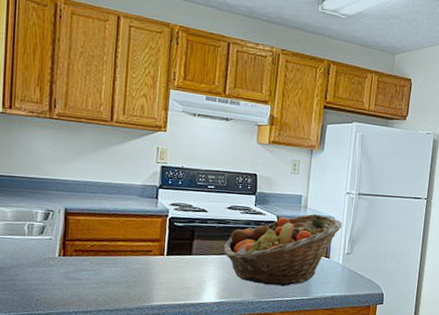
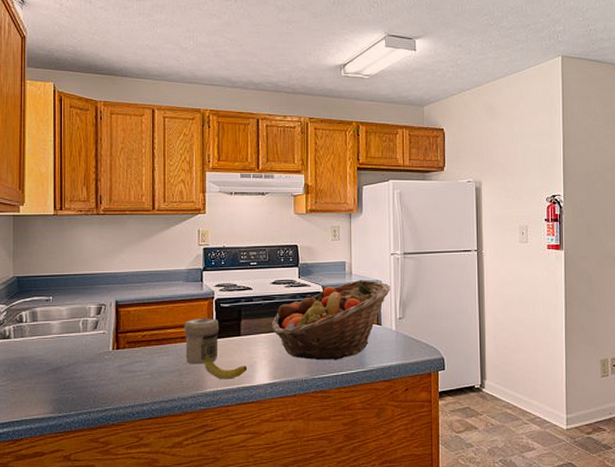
jar: none [134,234,172,278] -> present [184,318,220,364]
fruit: none [152,268,195,296] -> present [204,353,247,380]

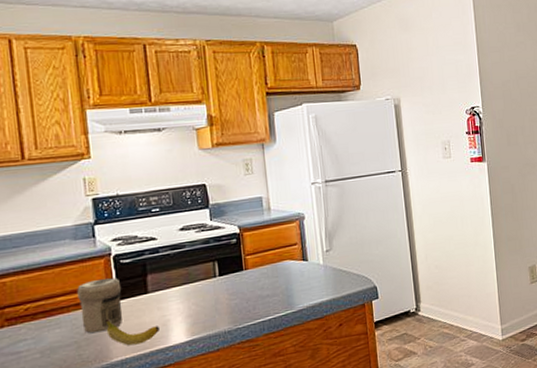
fruit basket: present [271,280,391,361] -> none [183,213,315,309]

